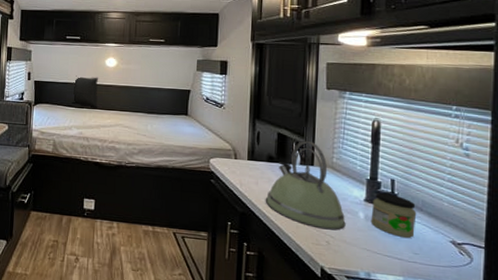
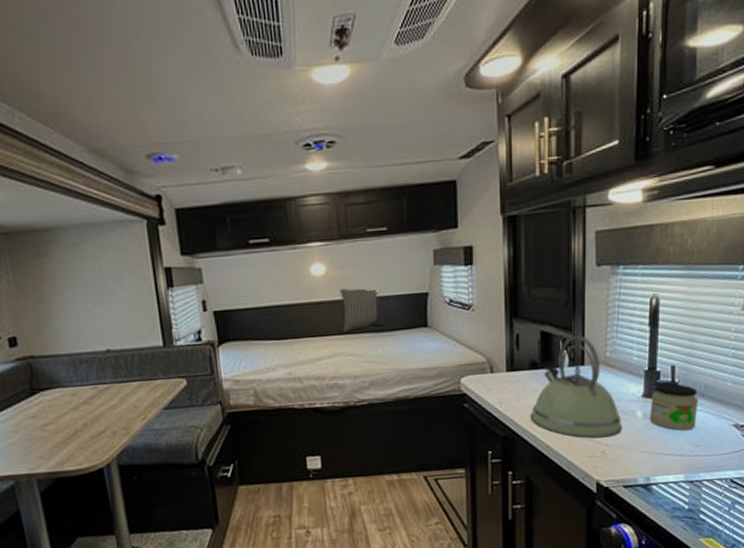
pillow: present [71,76,98,108] -> none [269,293,307,337]
pillow: none [123,79,155,110] -> present [340,287,384,332]

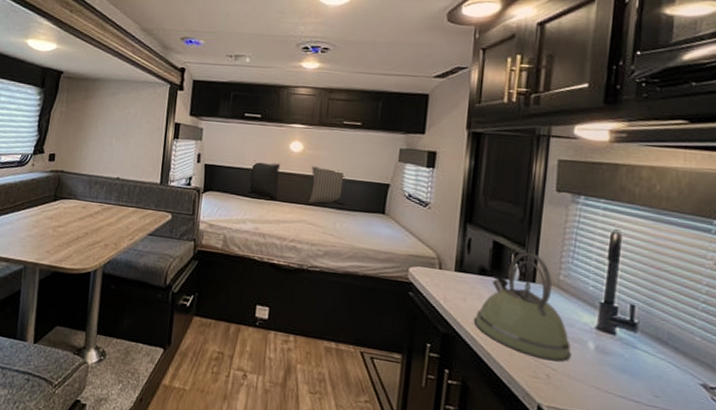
pillow: none [269,293,307,337] -> present [246,160,280,200]
jar: present [649,383,699,431] -> none [602,319,661,377]

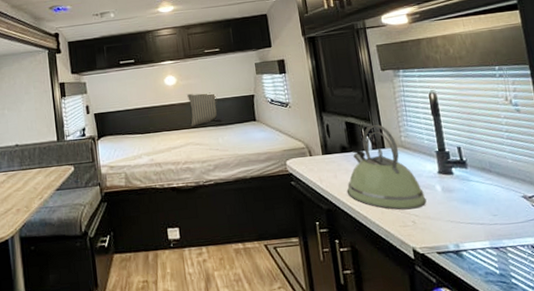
pillow: present [246,160,280,200] -> none [135,98,164,131]

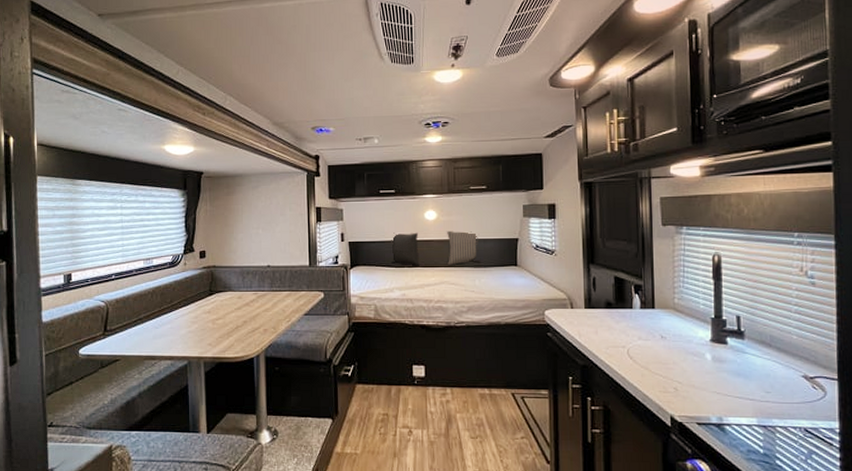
pillow: none [135,98,164,131] -> present [390,232,419,266]
kettle: present [346,124,427,210] -> none [606,282,693,375]

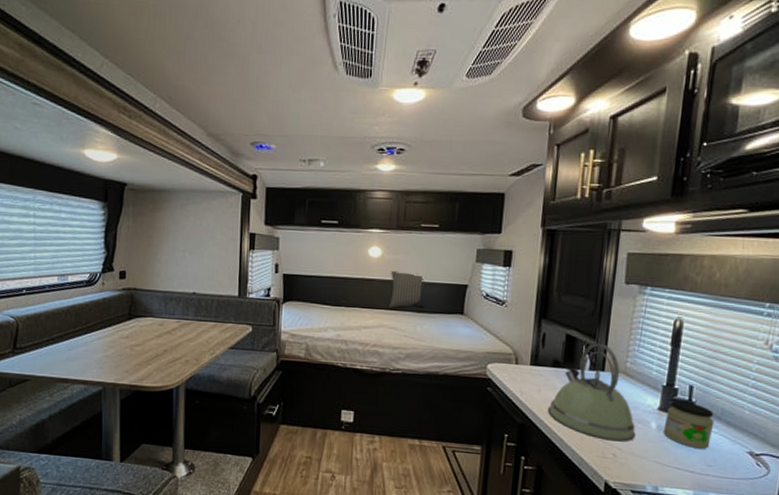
pillow: present [390,232,419,266] -> none [326,268,359,306]
kettle: none [606,282,693,375] -> present [547,342,636,442]
jar: none [718,330,766,376] -> present [663,400,715,449]

